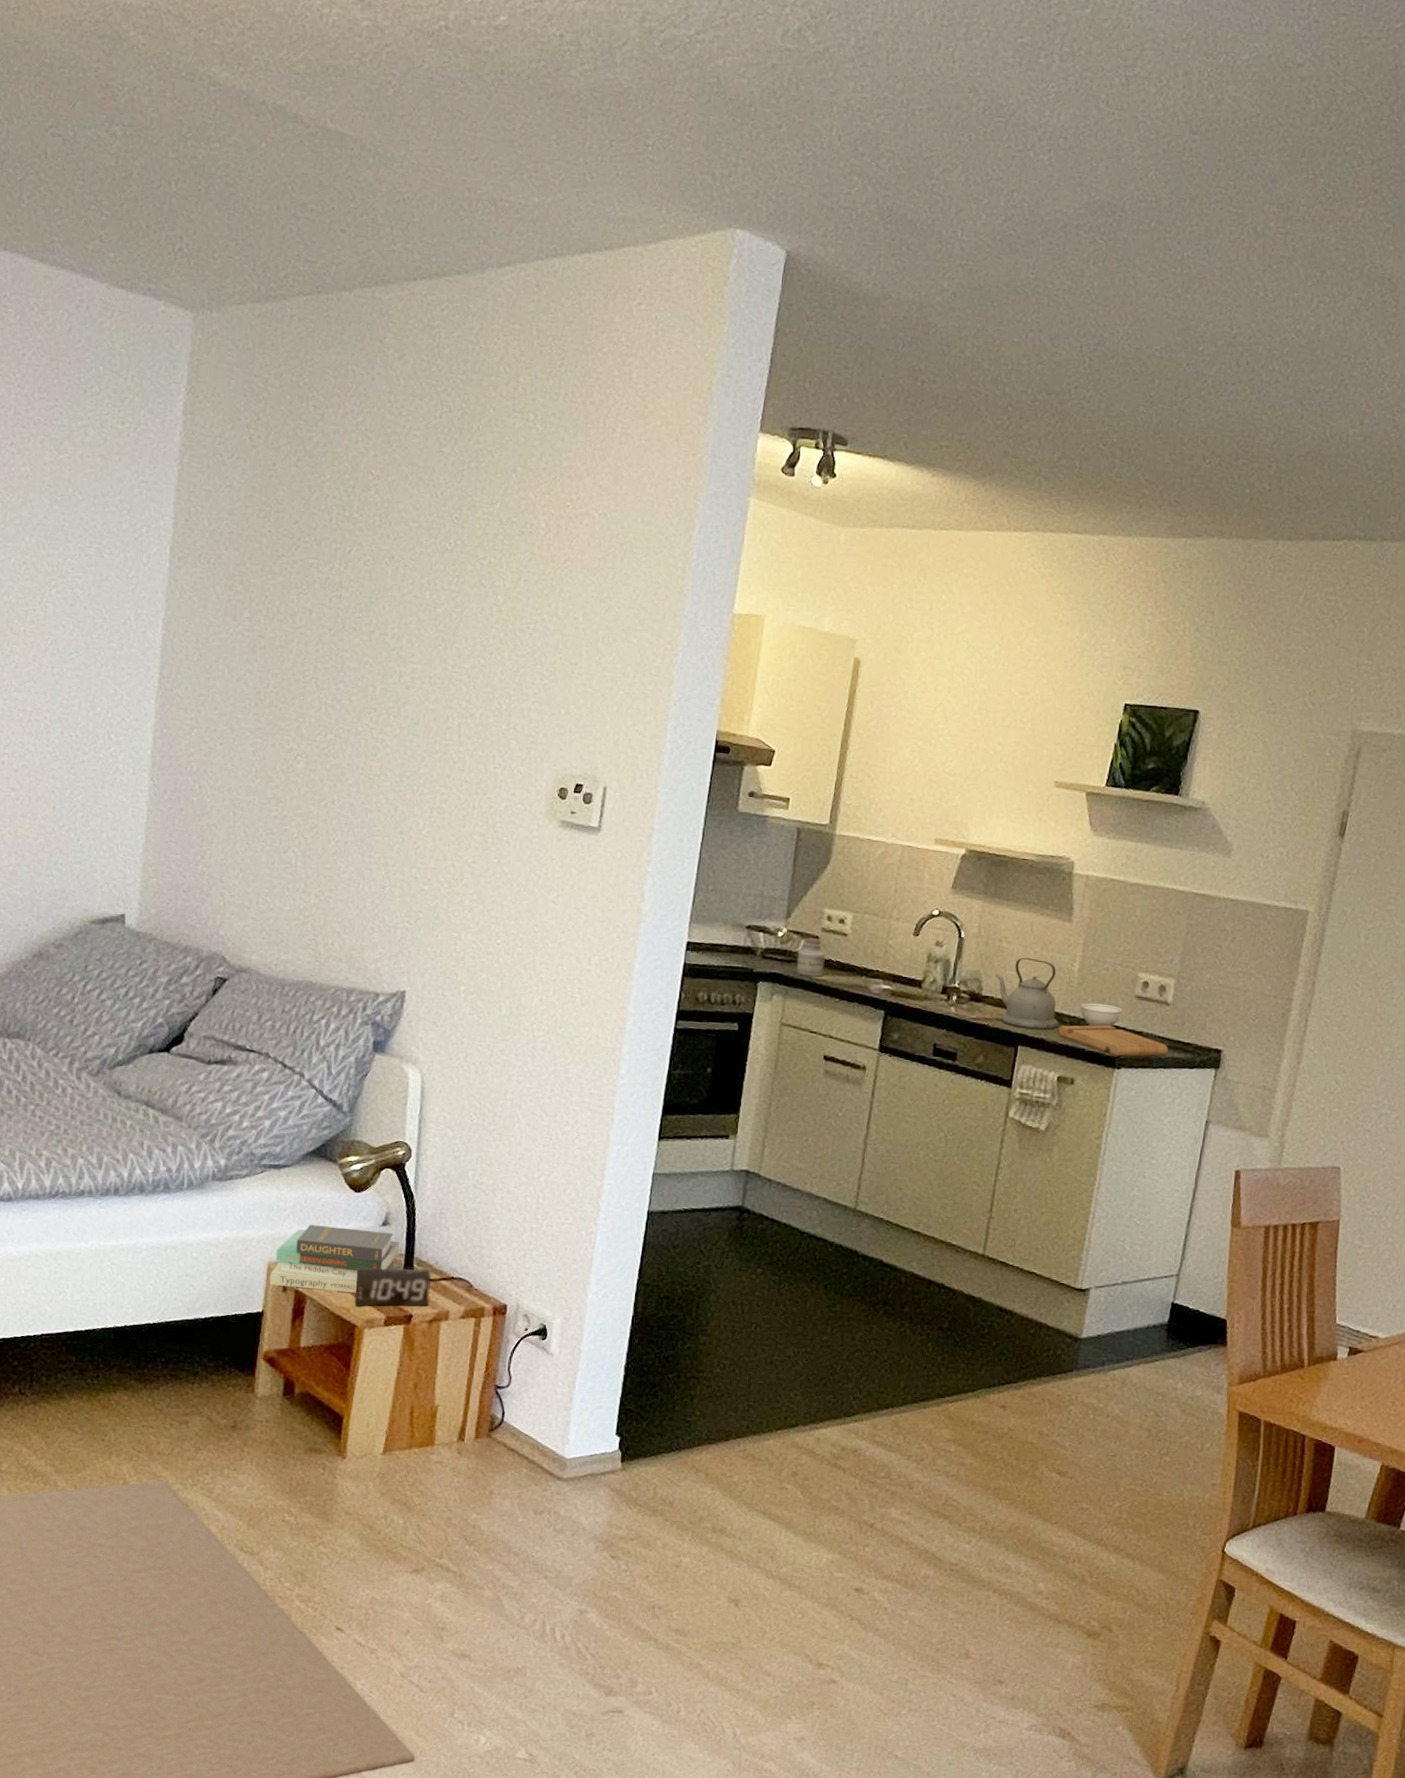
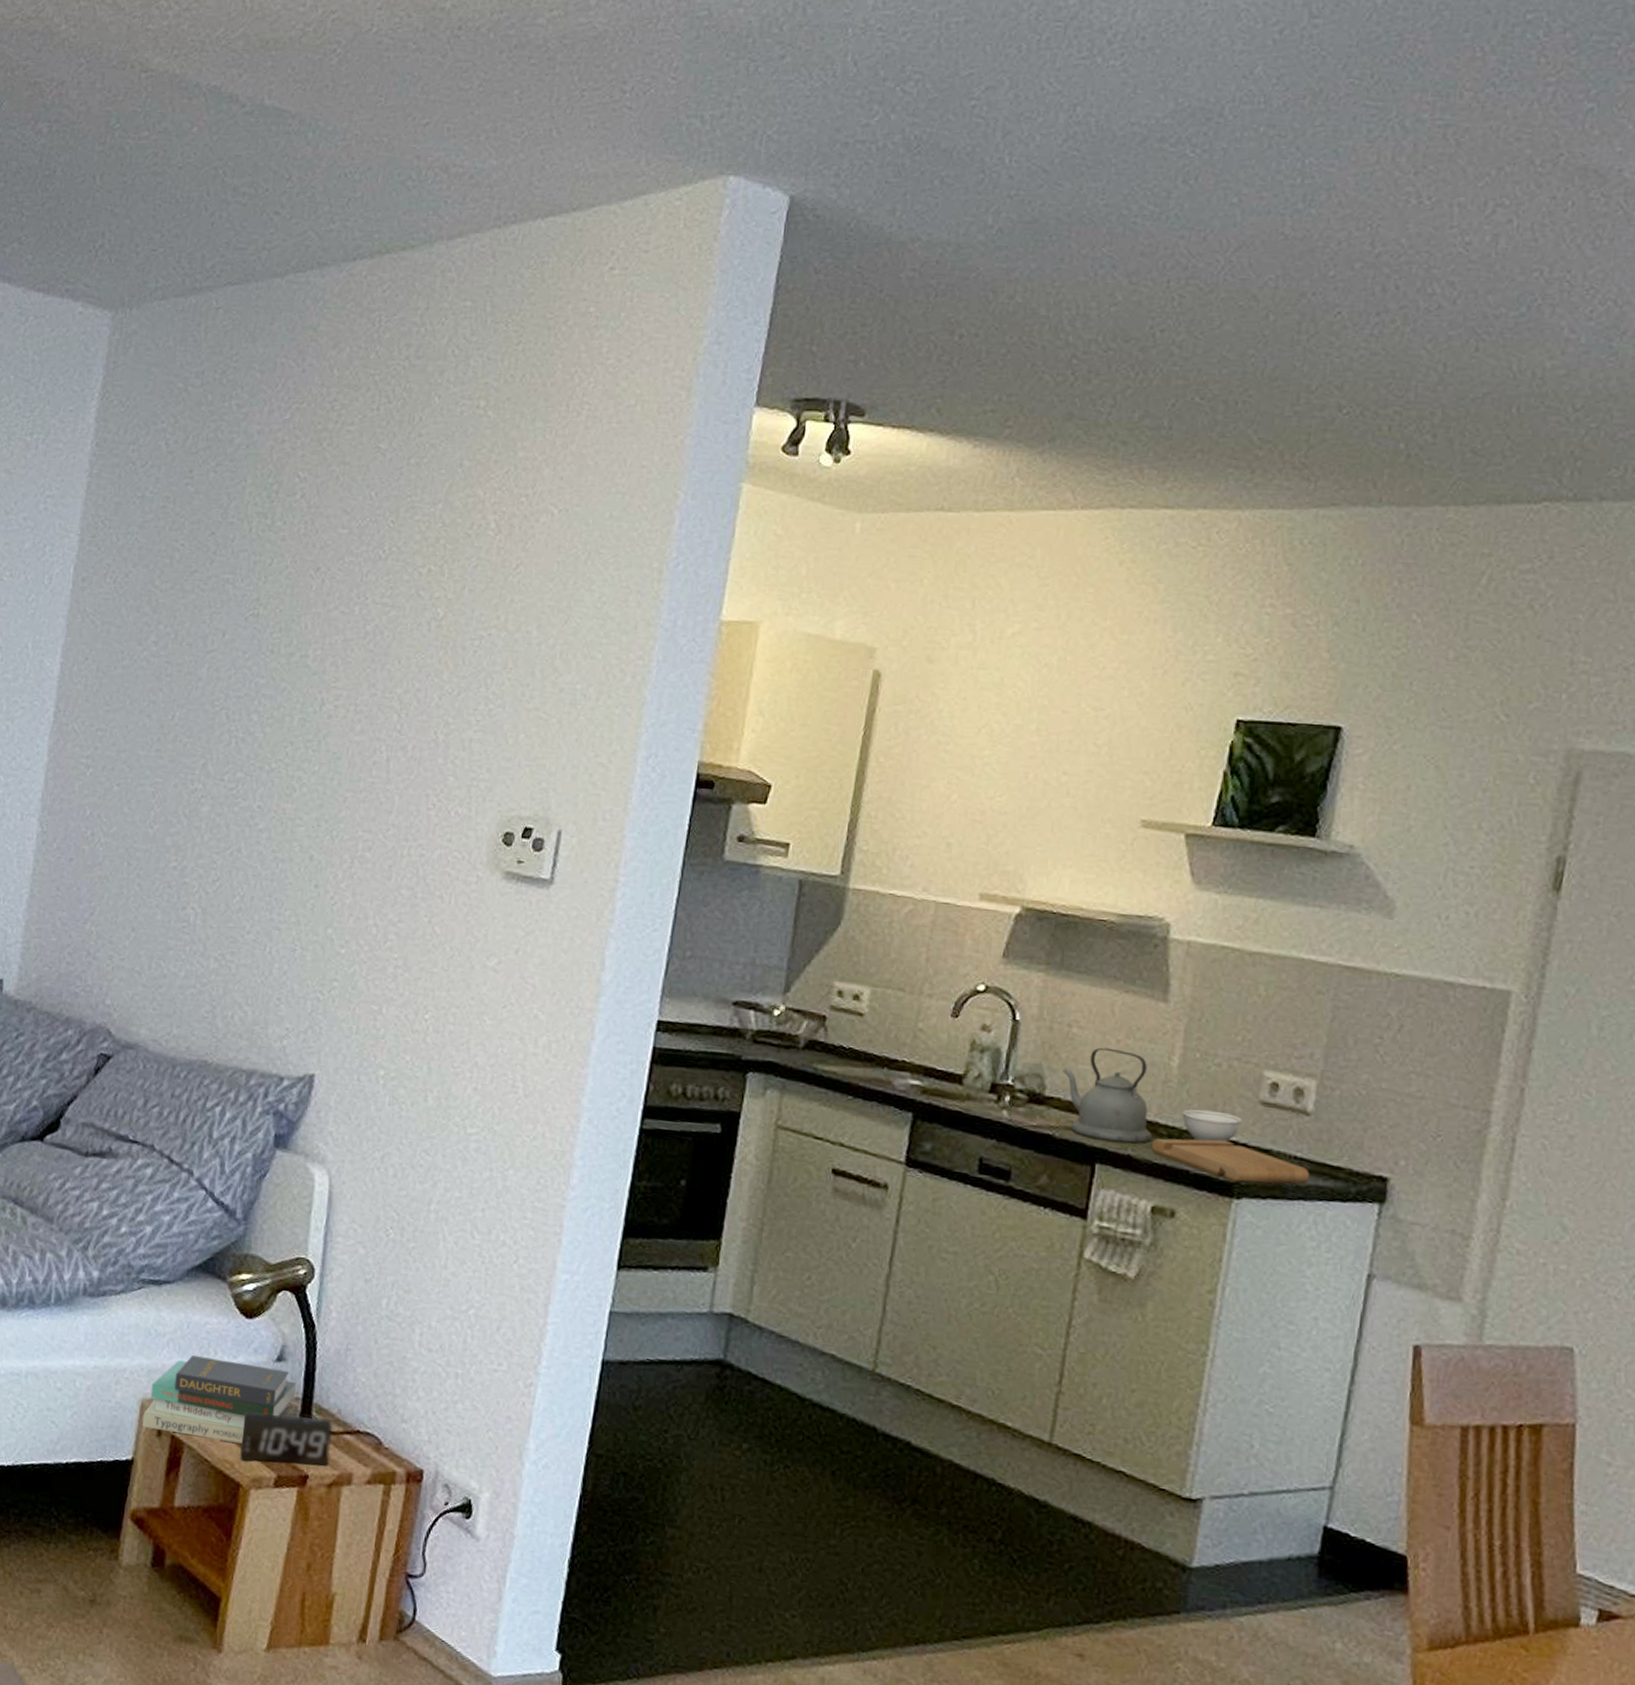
jar: present [796,938,826,977] -> none [796,1017,835,1068]

